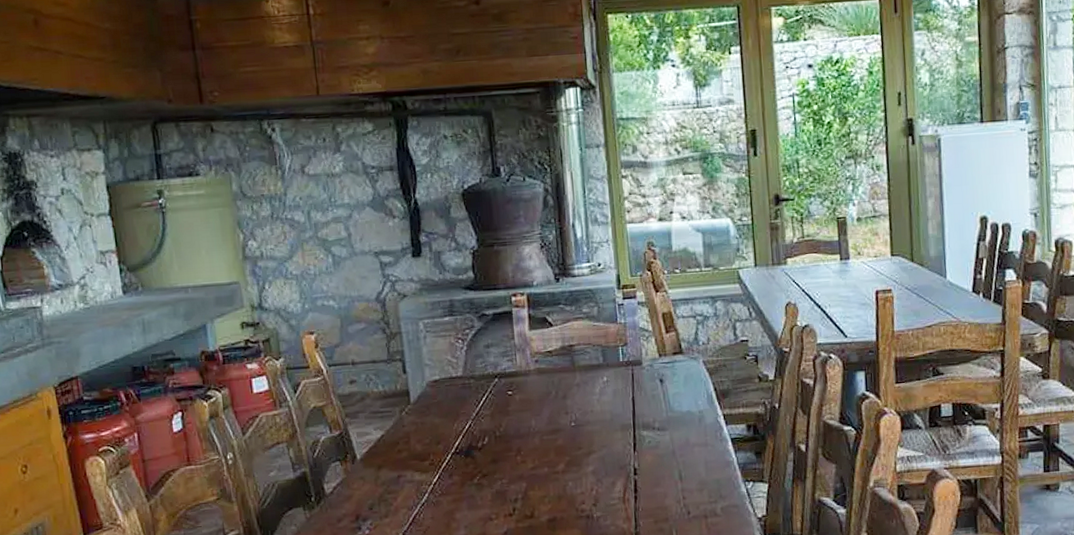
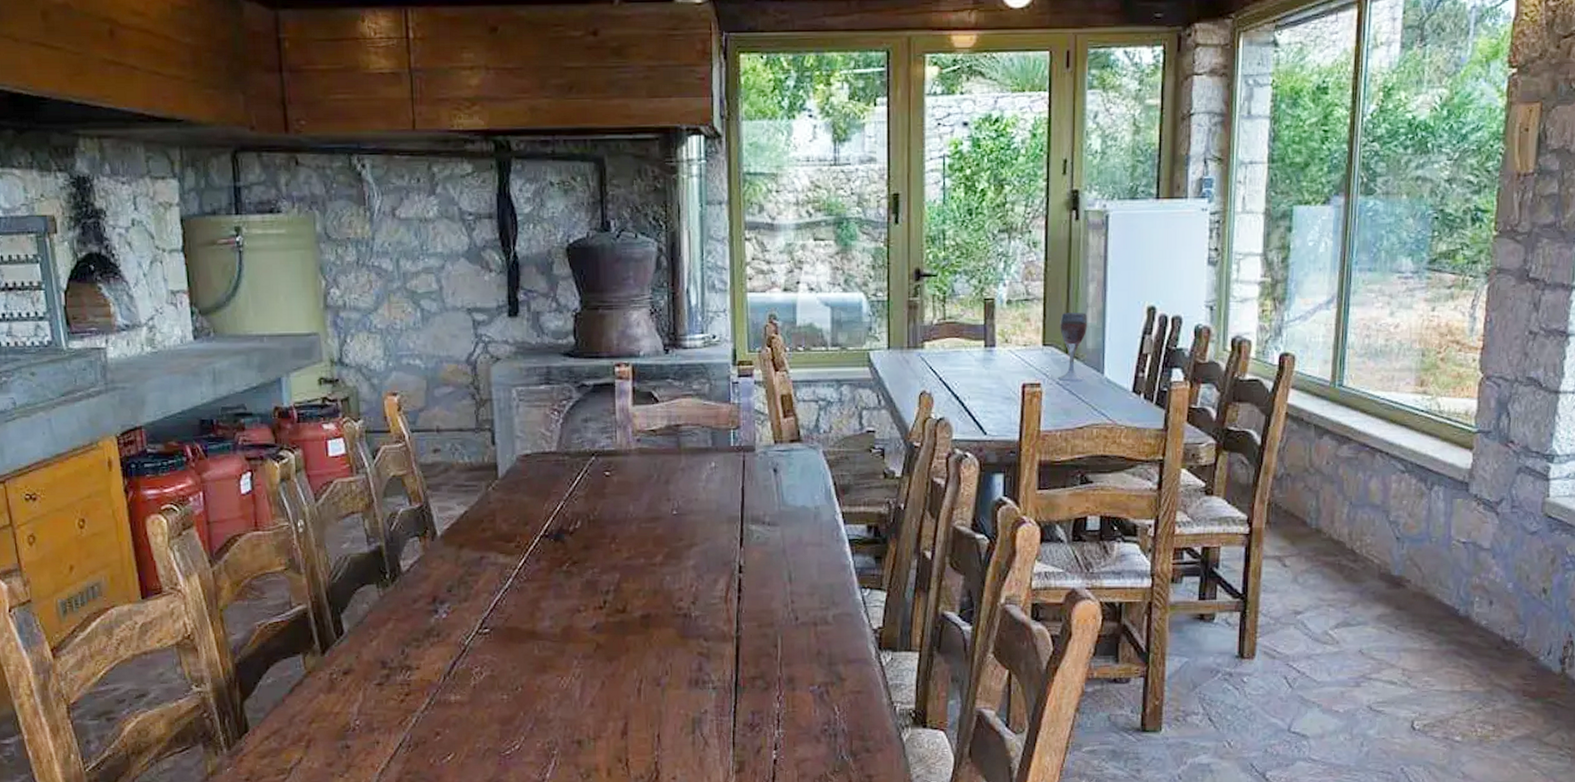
cup: none [904,225,930,287] -> present [1057,313,1088,382]

